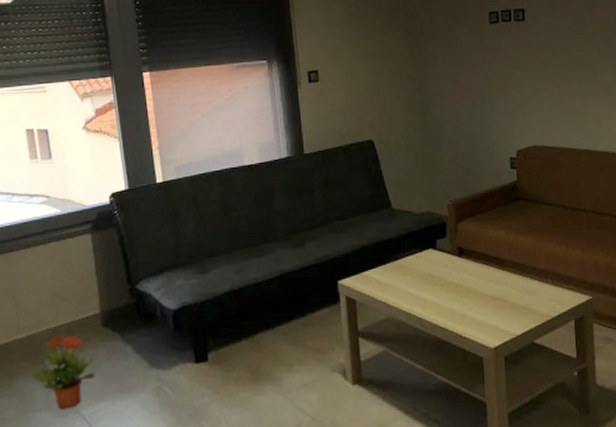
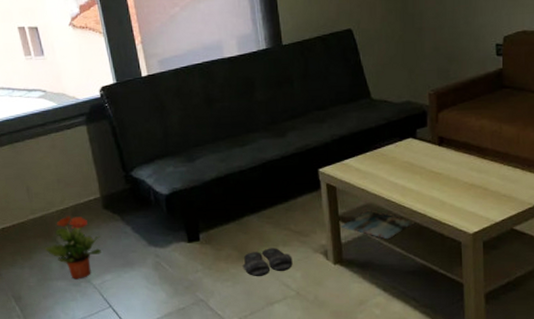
slippers: none [254,367,309,400] -> present [242,248,293,276]
magazine: none [360,325,436,356] -> present [340,211,415,240]

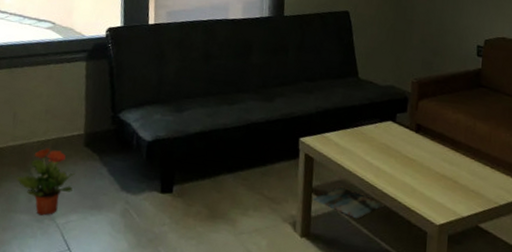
slippers: present [242,248,293,276] -> none [210,210,261,239]

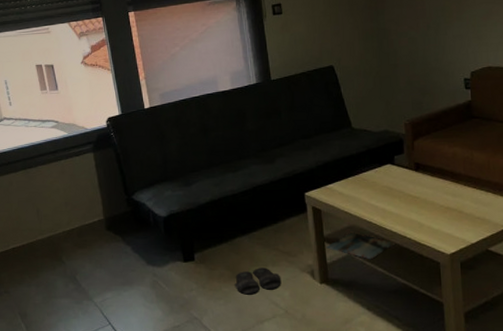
potted plant: present [16,148,76,215] -> none [50,236,103,297]
slippers: none [210,210,261,239] -> present [234,267,281,295]

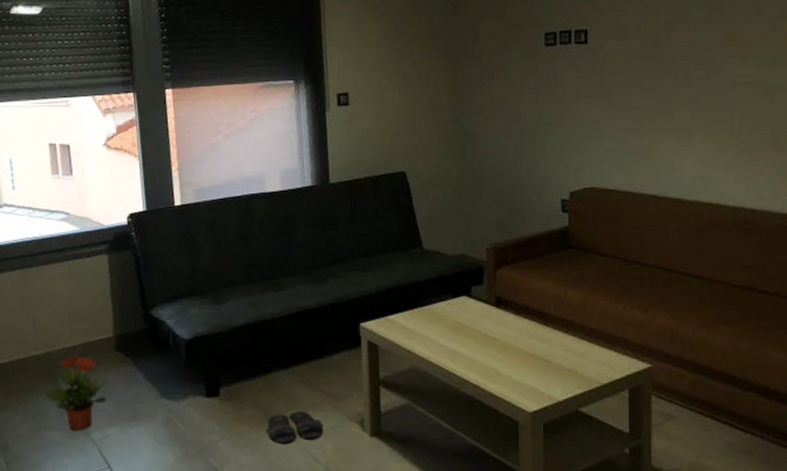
potted plant: none [50,236,103,297] -> present [43,355,109,431]
magazine: present [326,233,396,260] -> none [381,376,466,412]

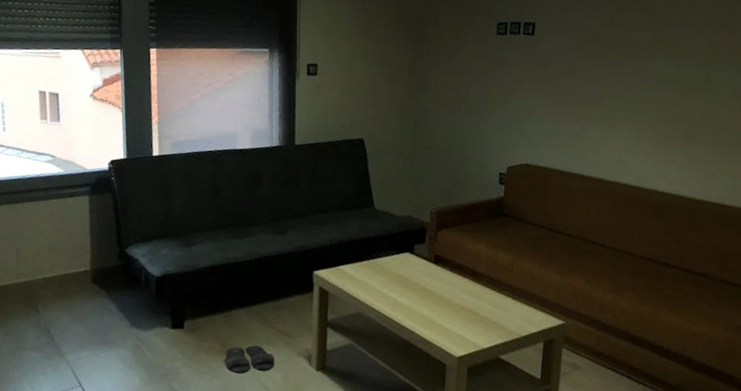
potted plant: present [43,355,109,431] -> none [23,284,84,352]

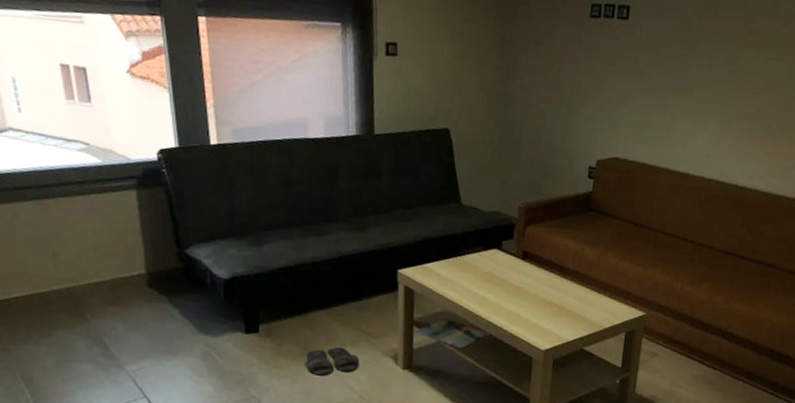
magazine: none [328,320,403,352] -> present [414,318,490,349]

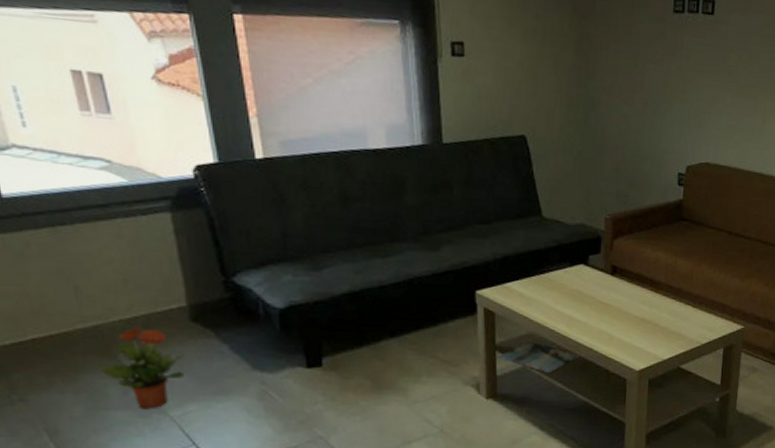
potted plant: none [69,290,142,364] -> present [98,327,185,409]
slippers: present [304,347,360,376] -> none [375,378,438,410]

